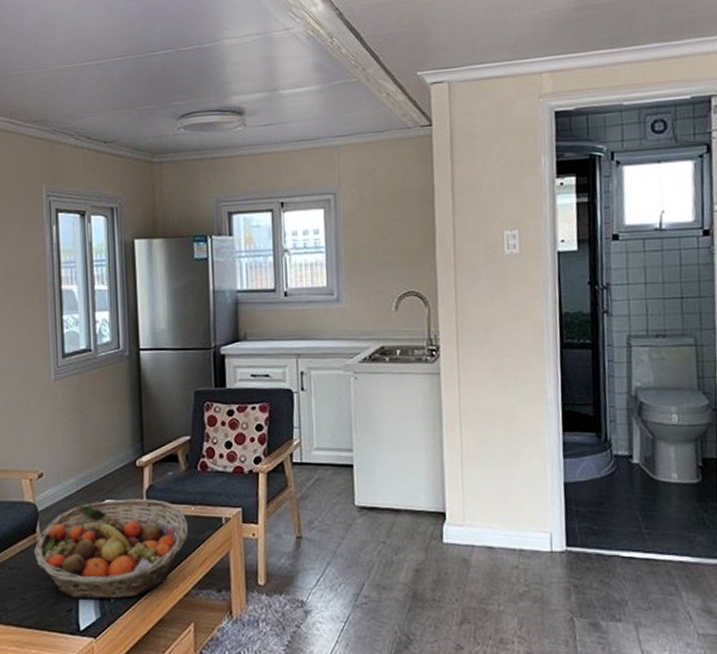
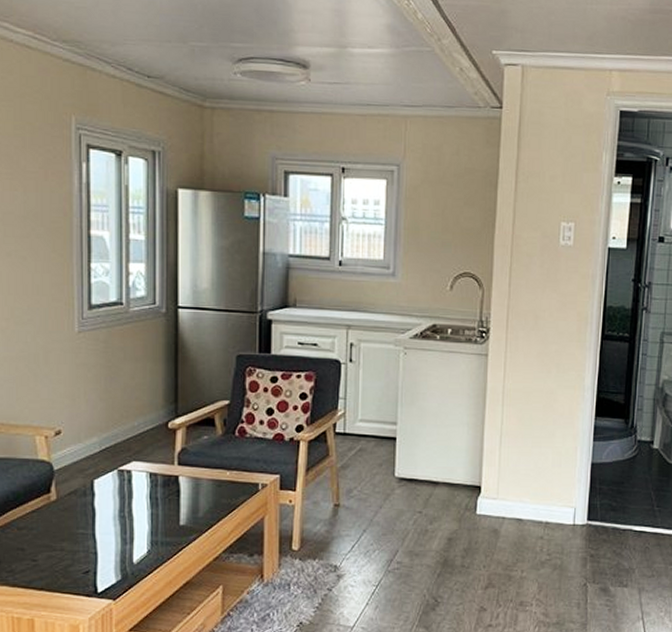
fruit basket: present [33,498,188,600] -> none [47,462,221,562]

